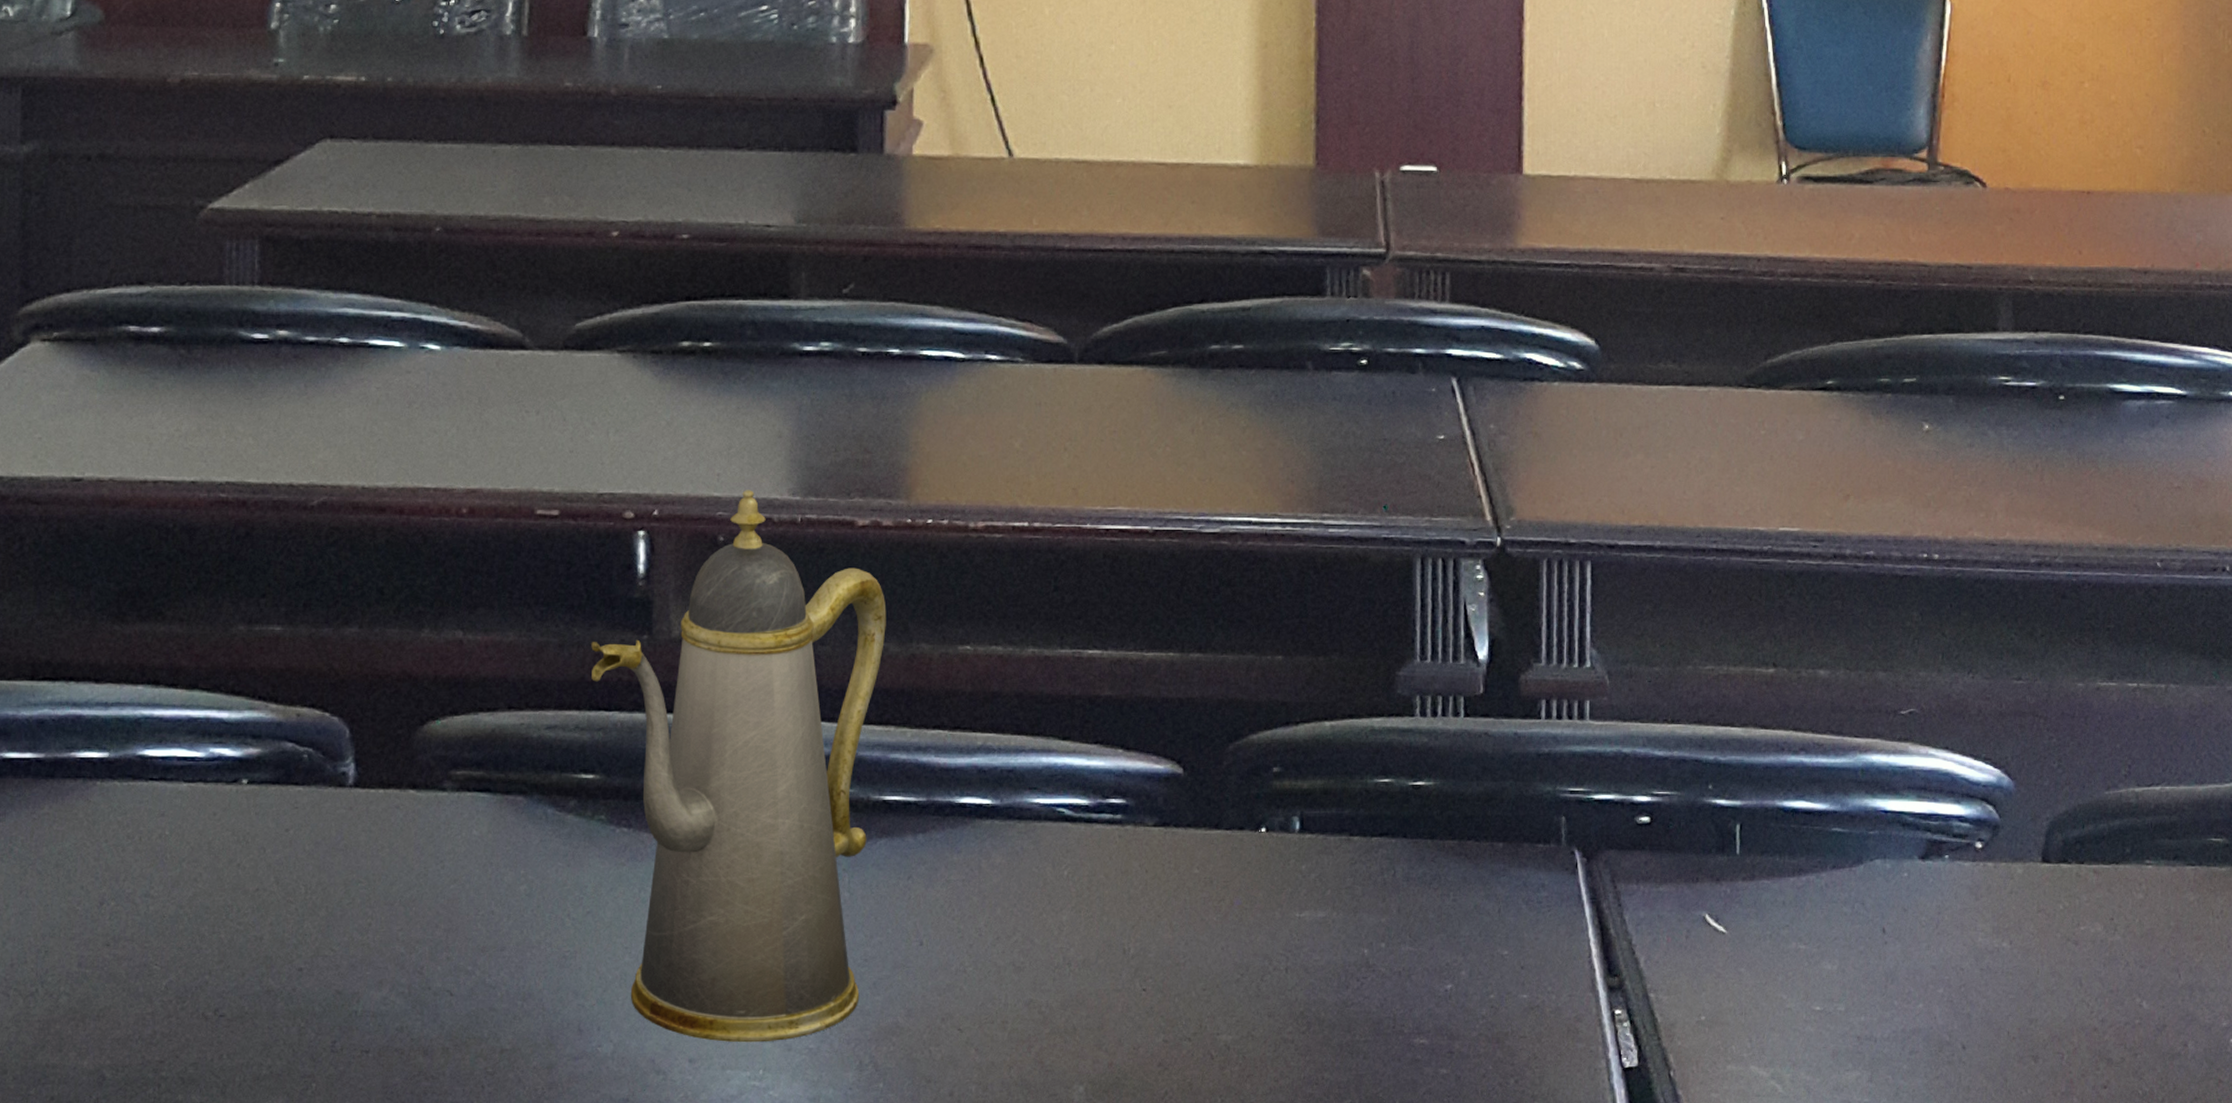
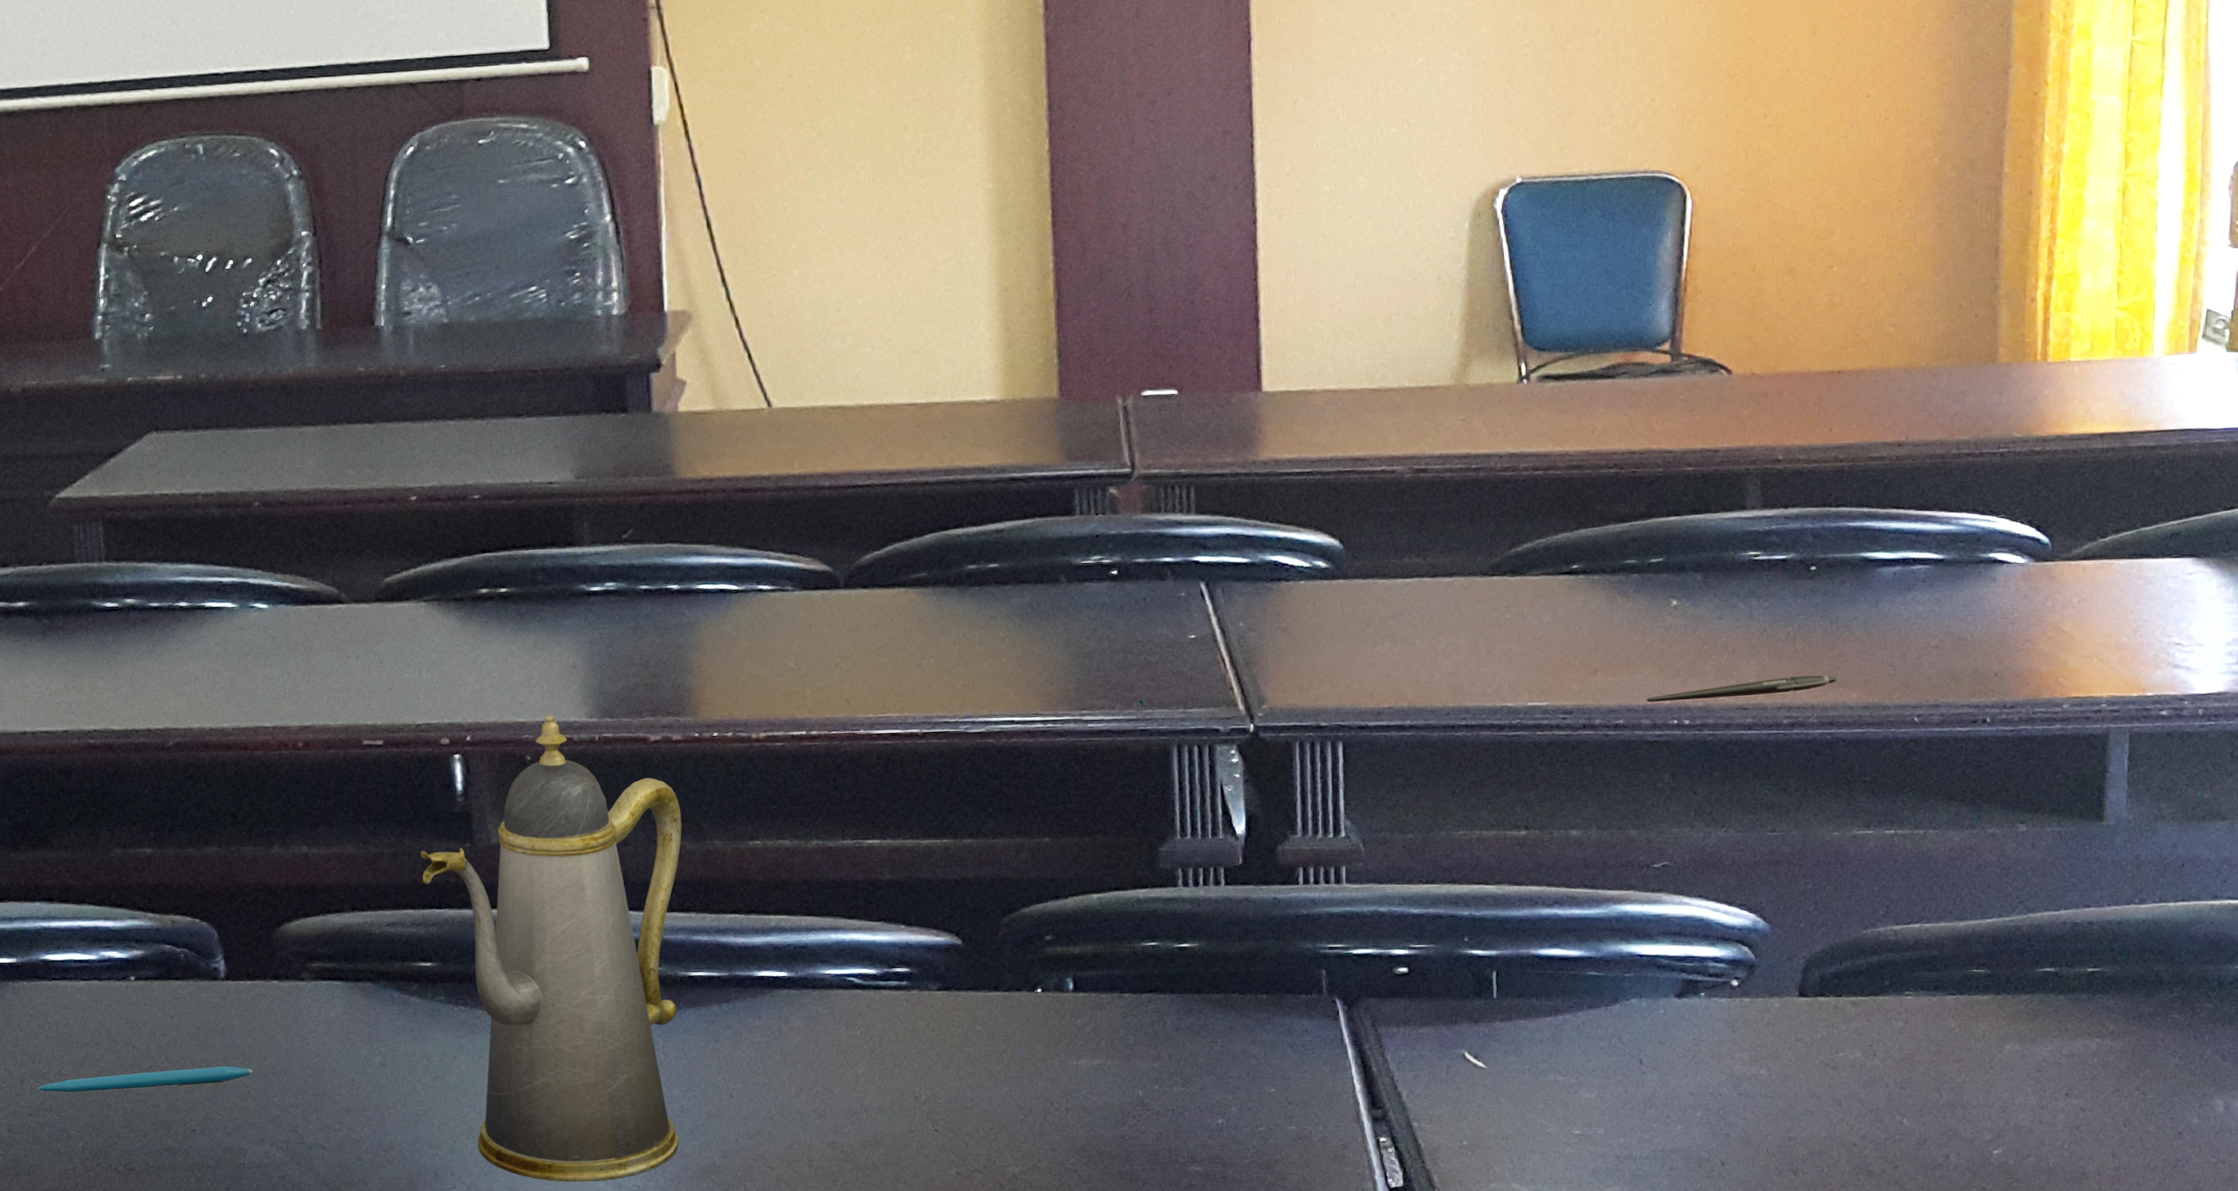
pen: none [117,891,377,919] -> present [36,1066,253,1093]
pen: none [1896,511,2083,533] -> present [1646,675,1837,702]

